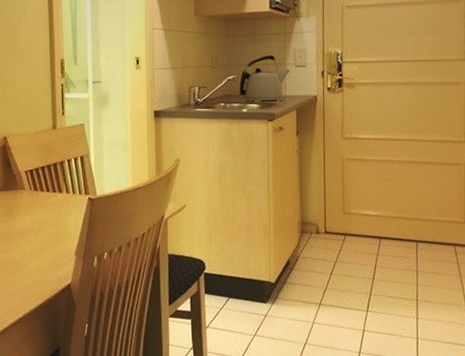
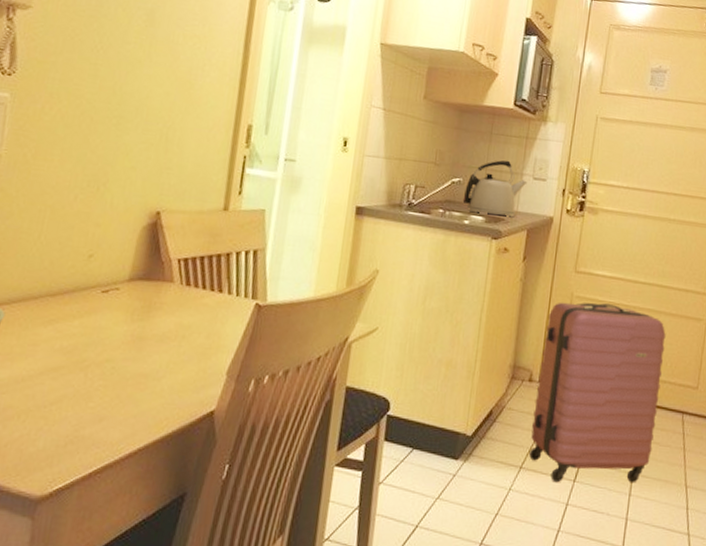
suitcase: none [324,161,432,314] -> present [529,302,666,483]

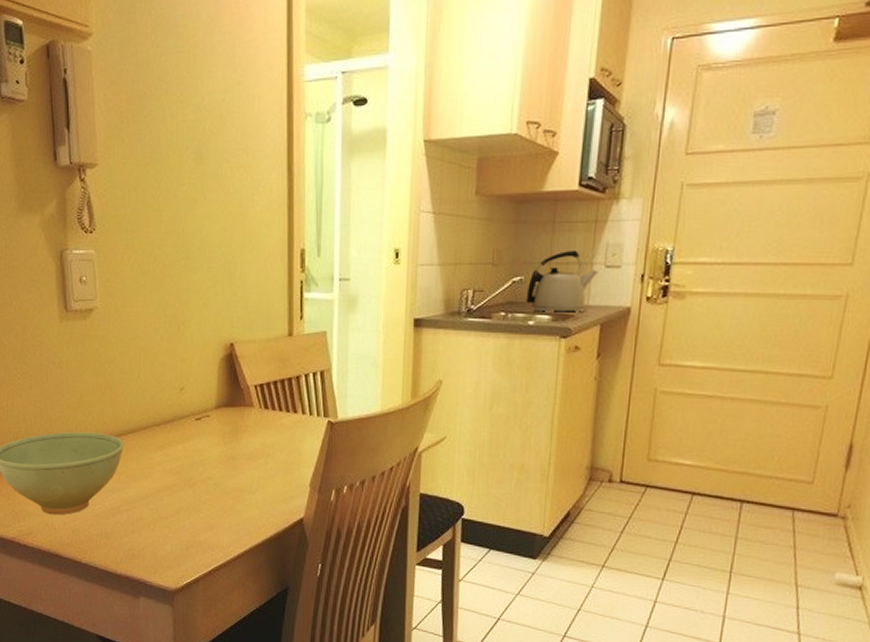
suitcase: present [529,302,666,483] -> none [612,397,773,582]

